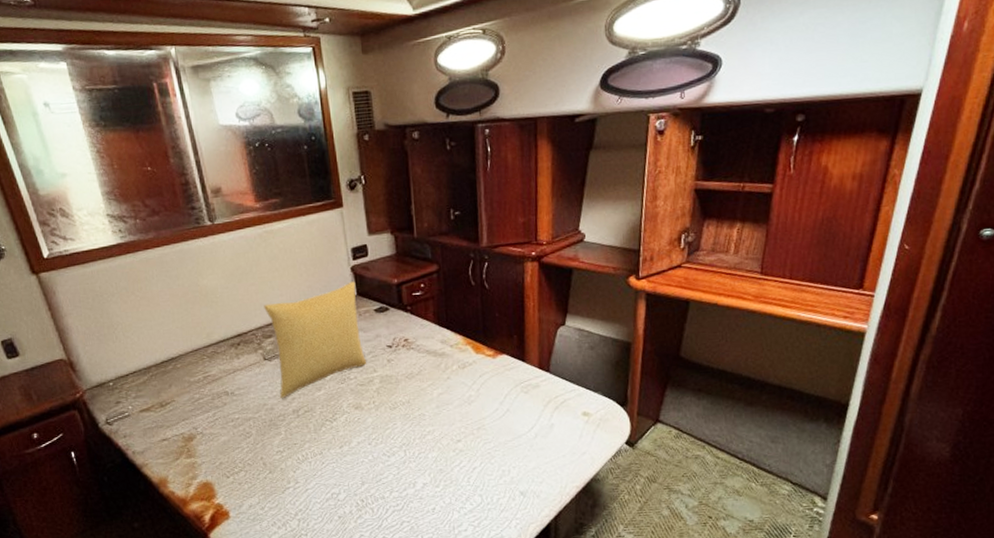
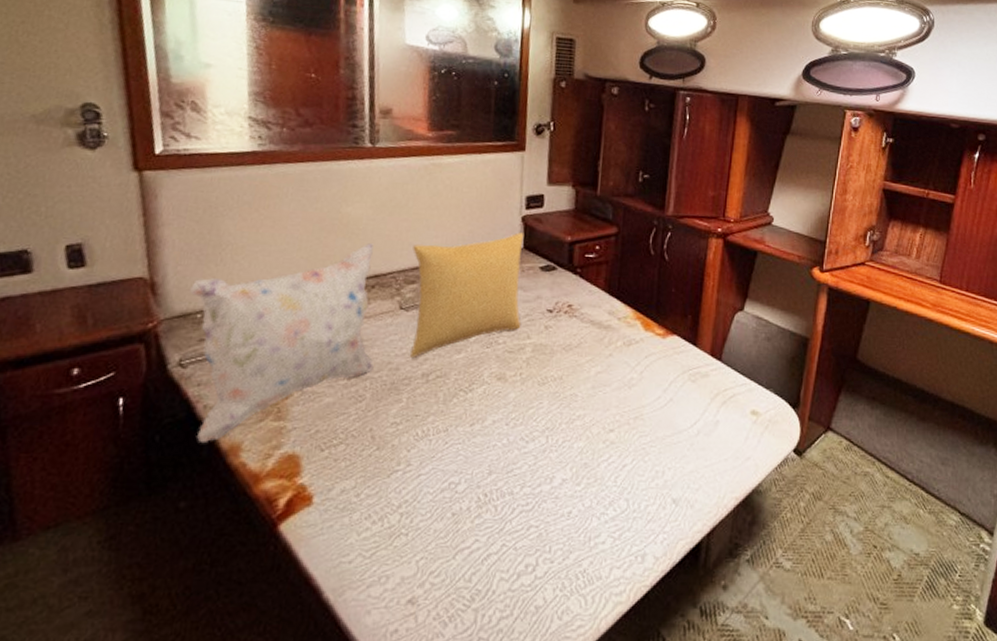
decorative pillow: none [99,308,253,480] -> present [190,243,374,444]

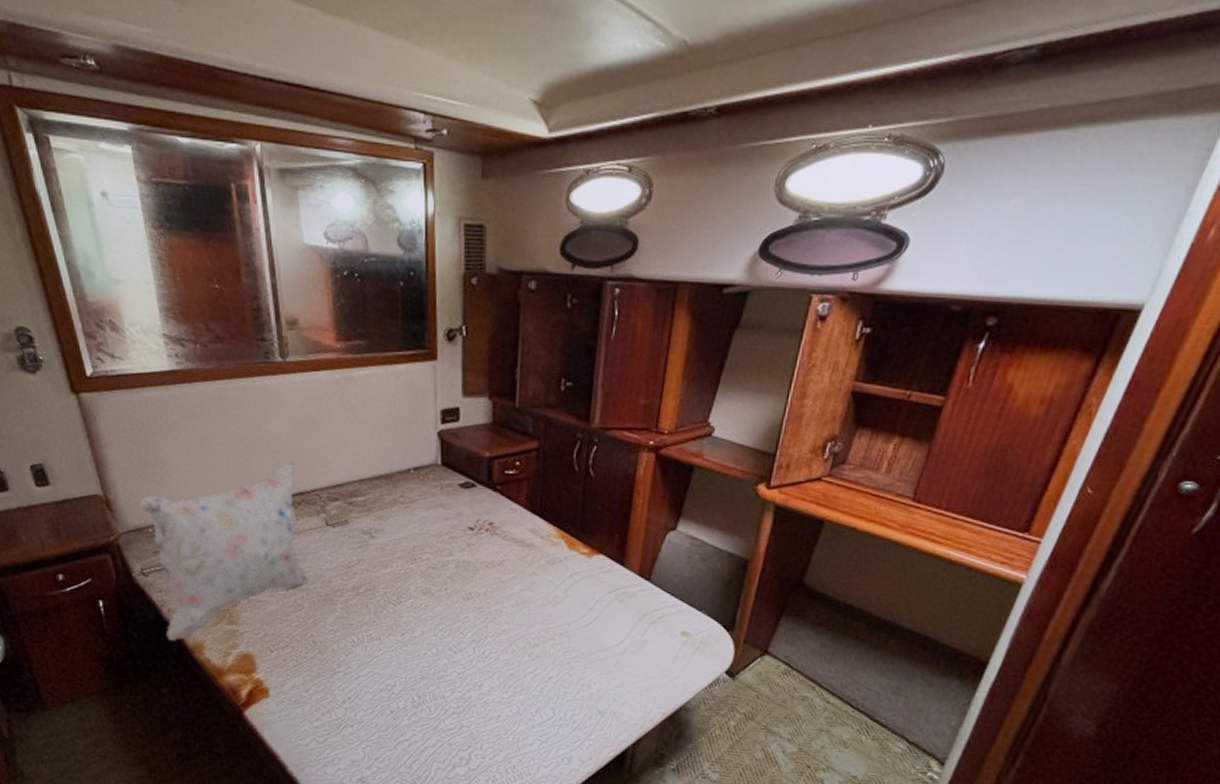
pillow: present [409,232,524,359] -> none [333,448,443,573]

